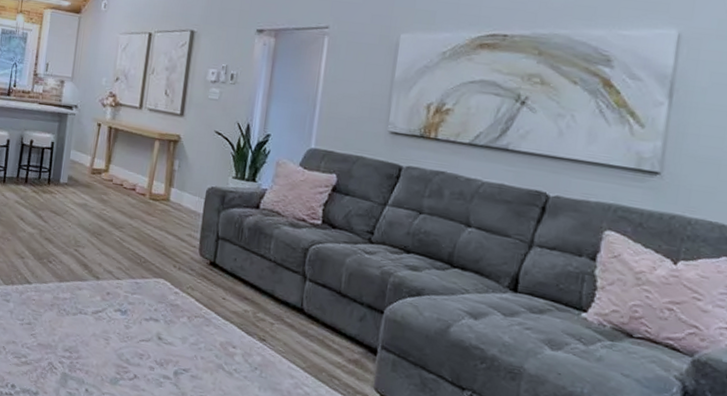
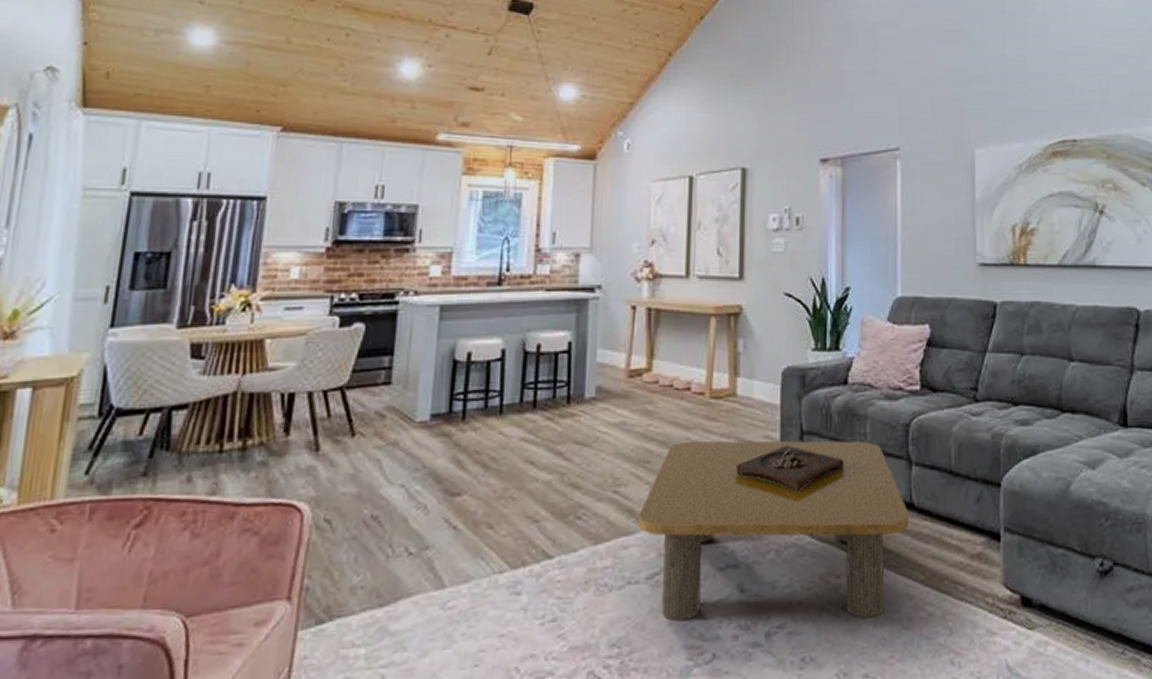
coffee table: none [89,226,299,384] -> present [638,440,909,622]
wooden tray: none [163,243,250,280] -> present [735,444,844,492]

